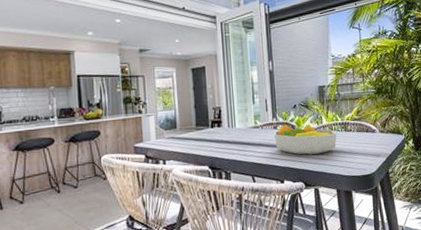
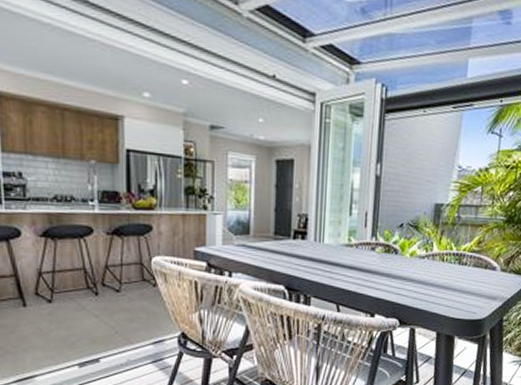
fruit bowl: present [273,124,337,155] -> none [370,246,448,288]

